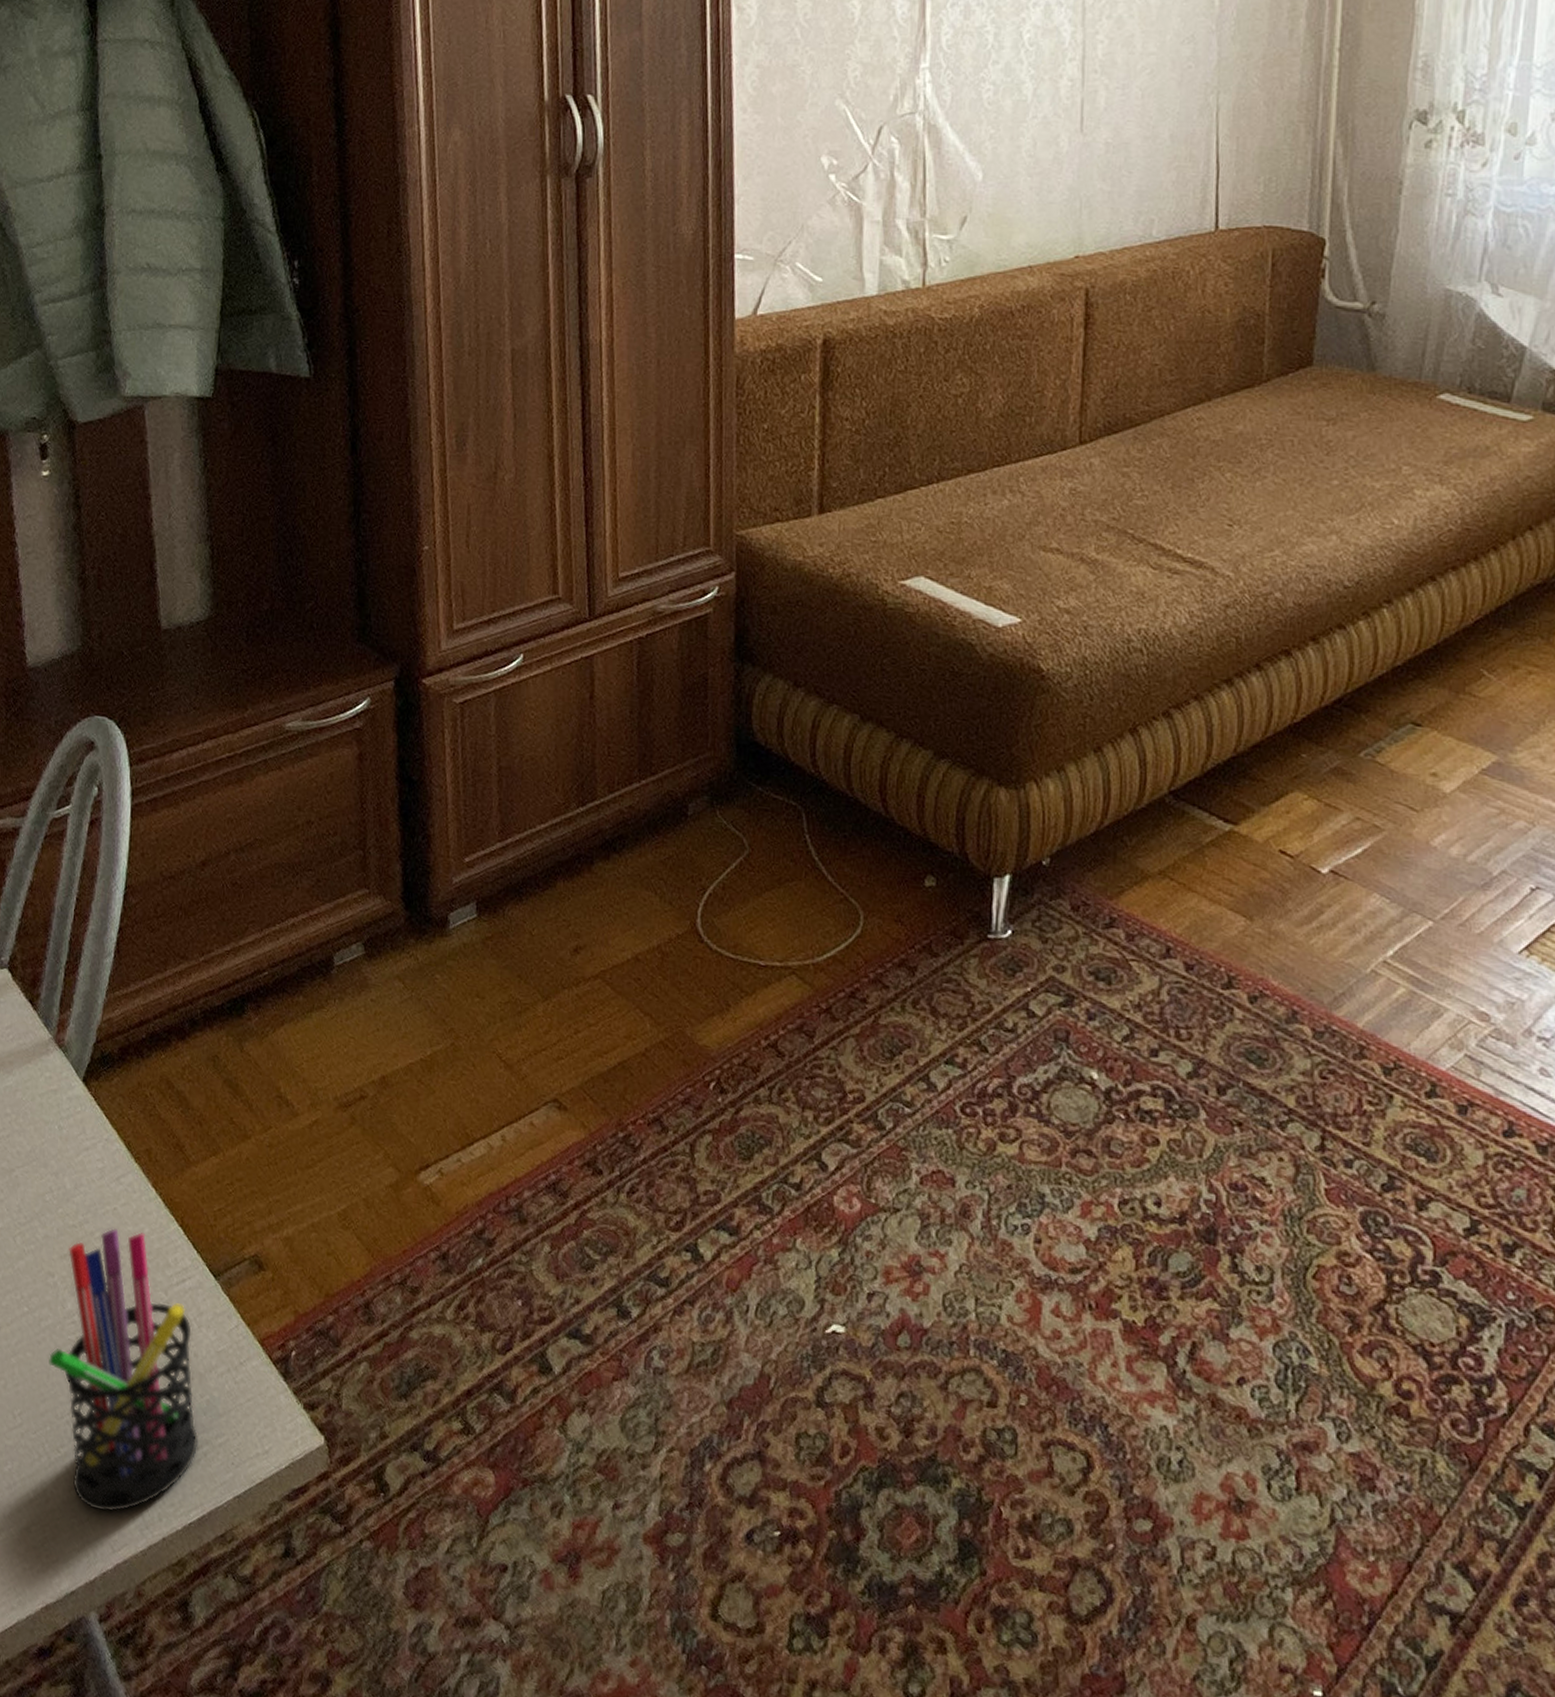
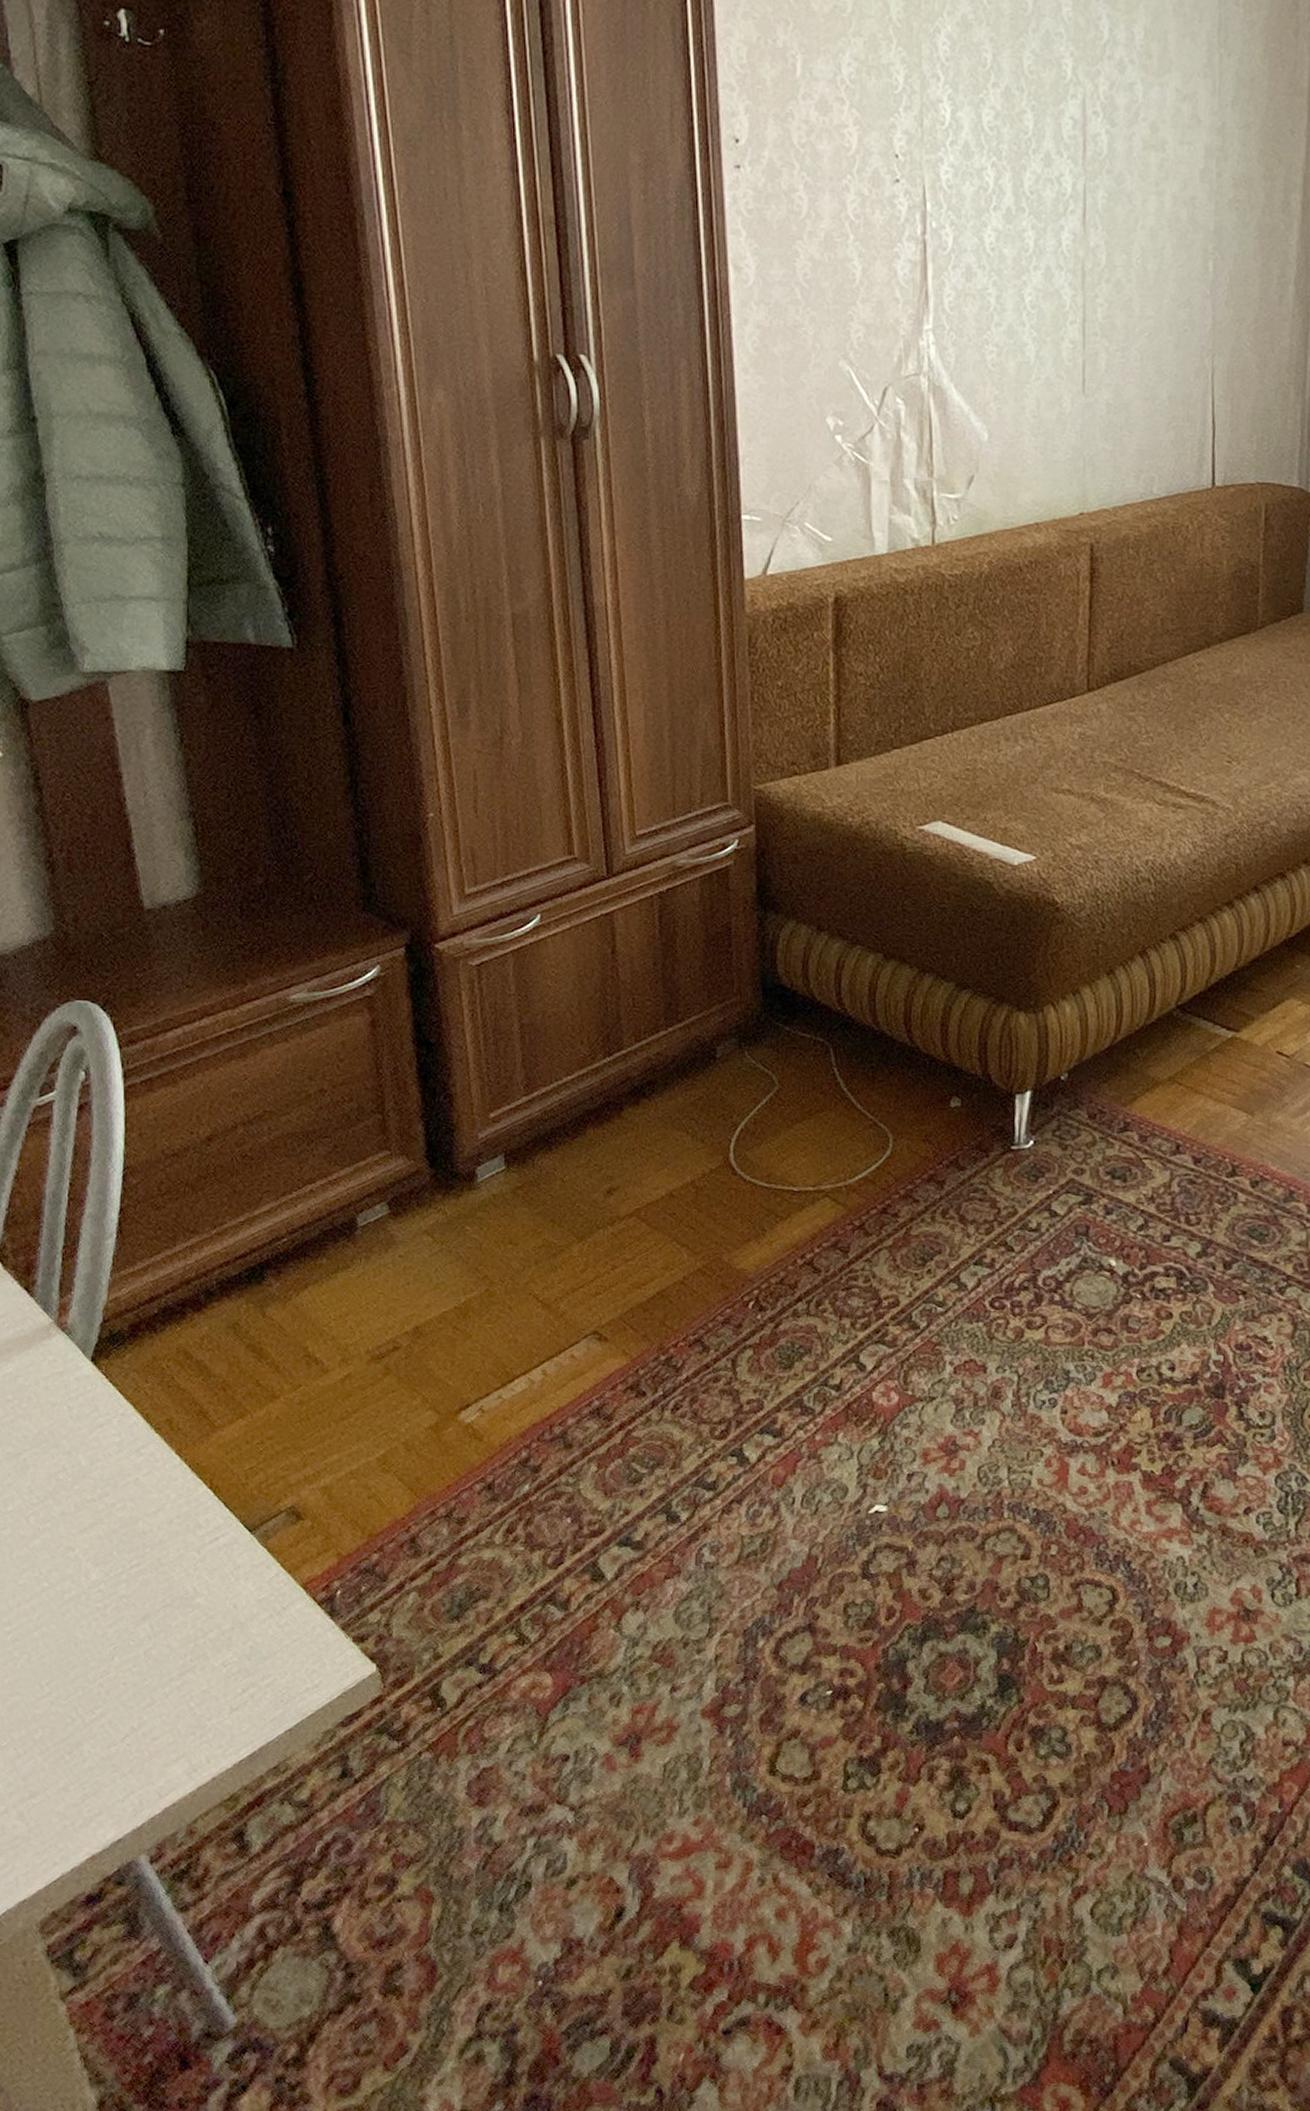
pen holder: present [49,1227,199,1513] -> none [75,1497,244,1763]

